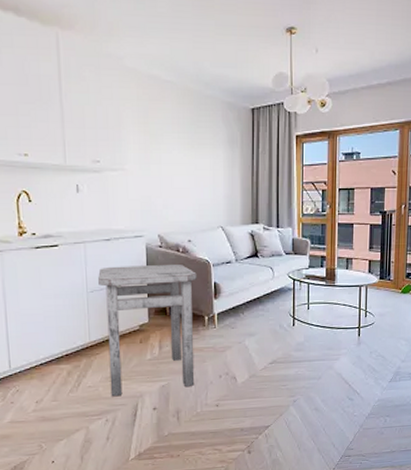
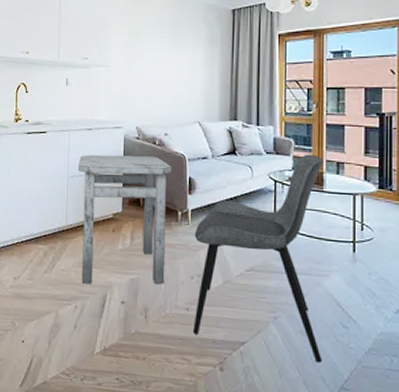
dining chair: none [221,252,336,432] -> present [192,154,324,363]

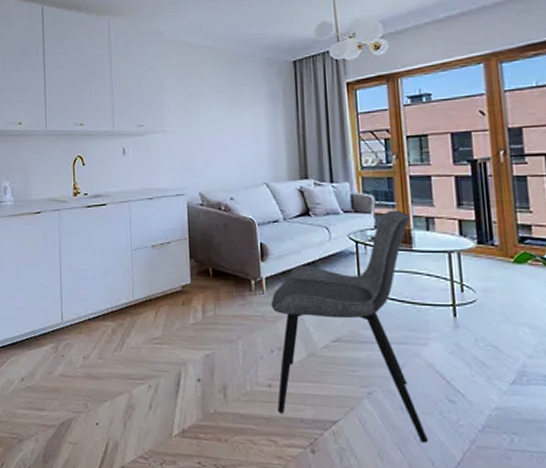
side table: present [78,154,172,284] -> none [142,222,243,361]

